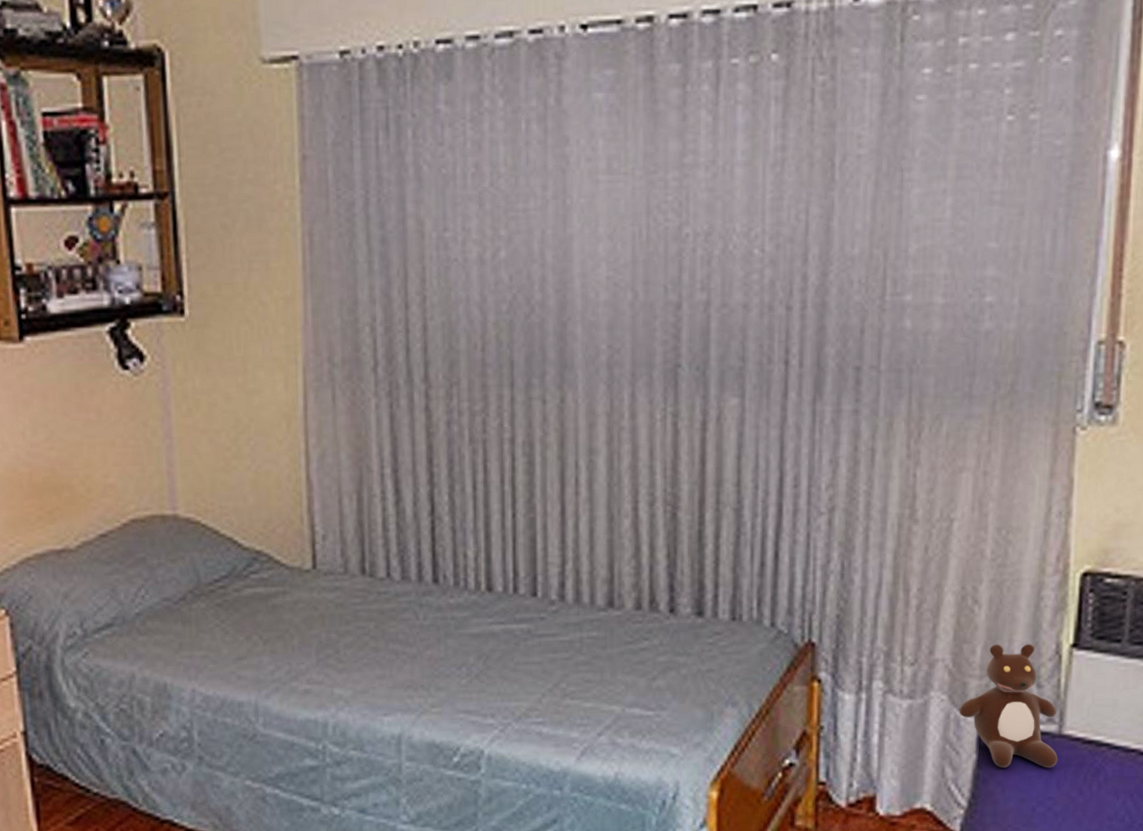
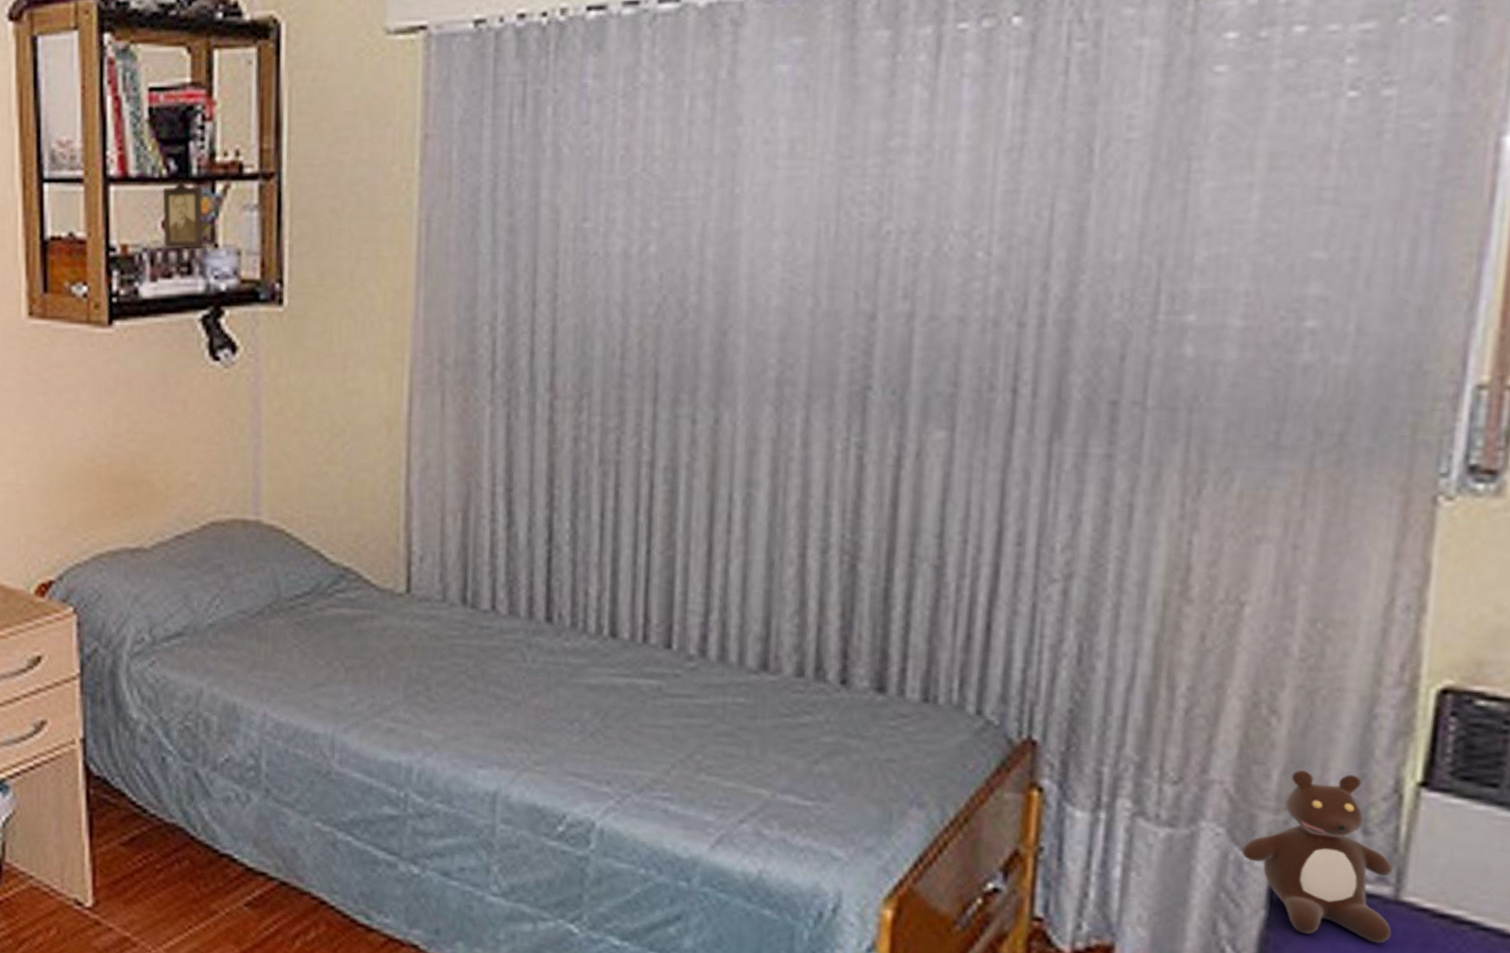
photo frame: none [63,200,114,267] -> present [162,180,212,250]

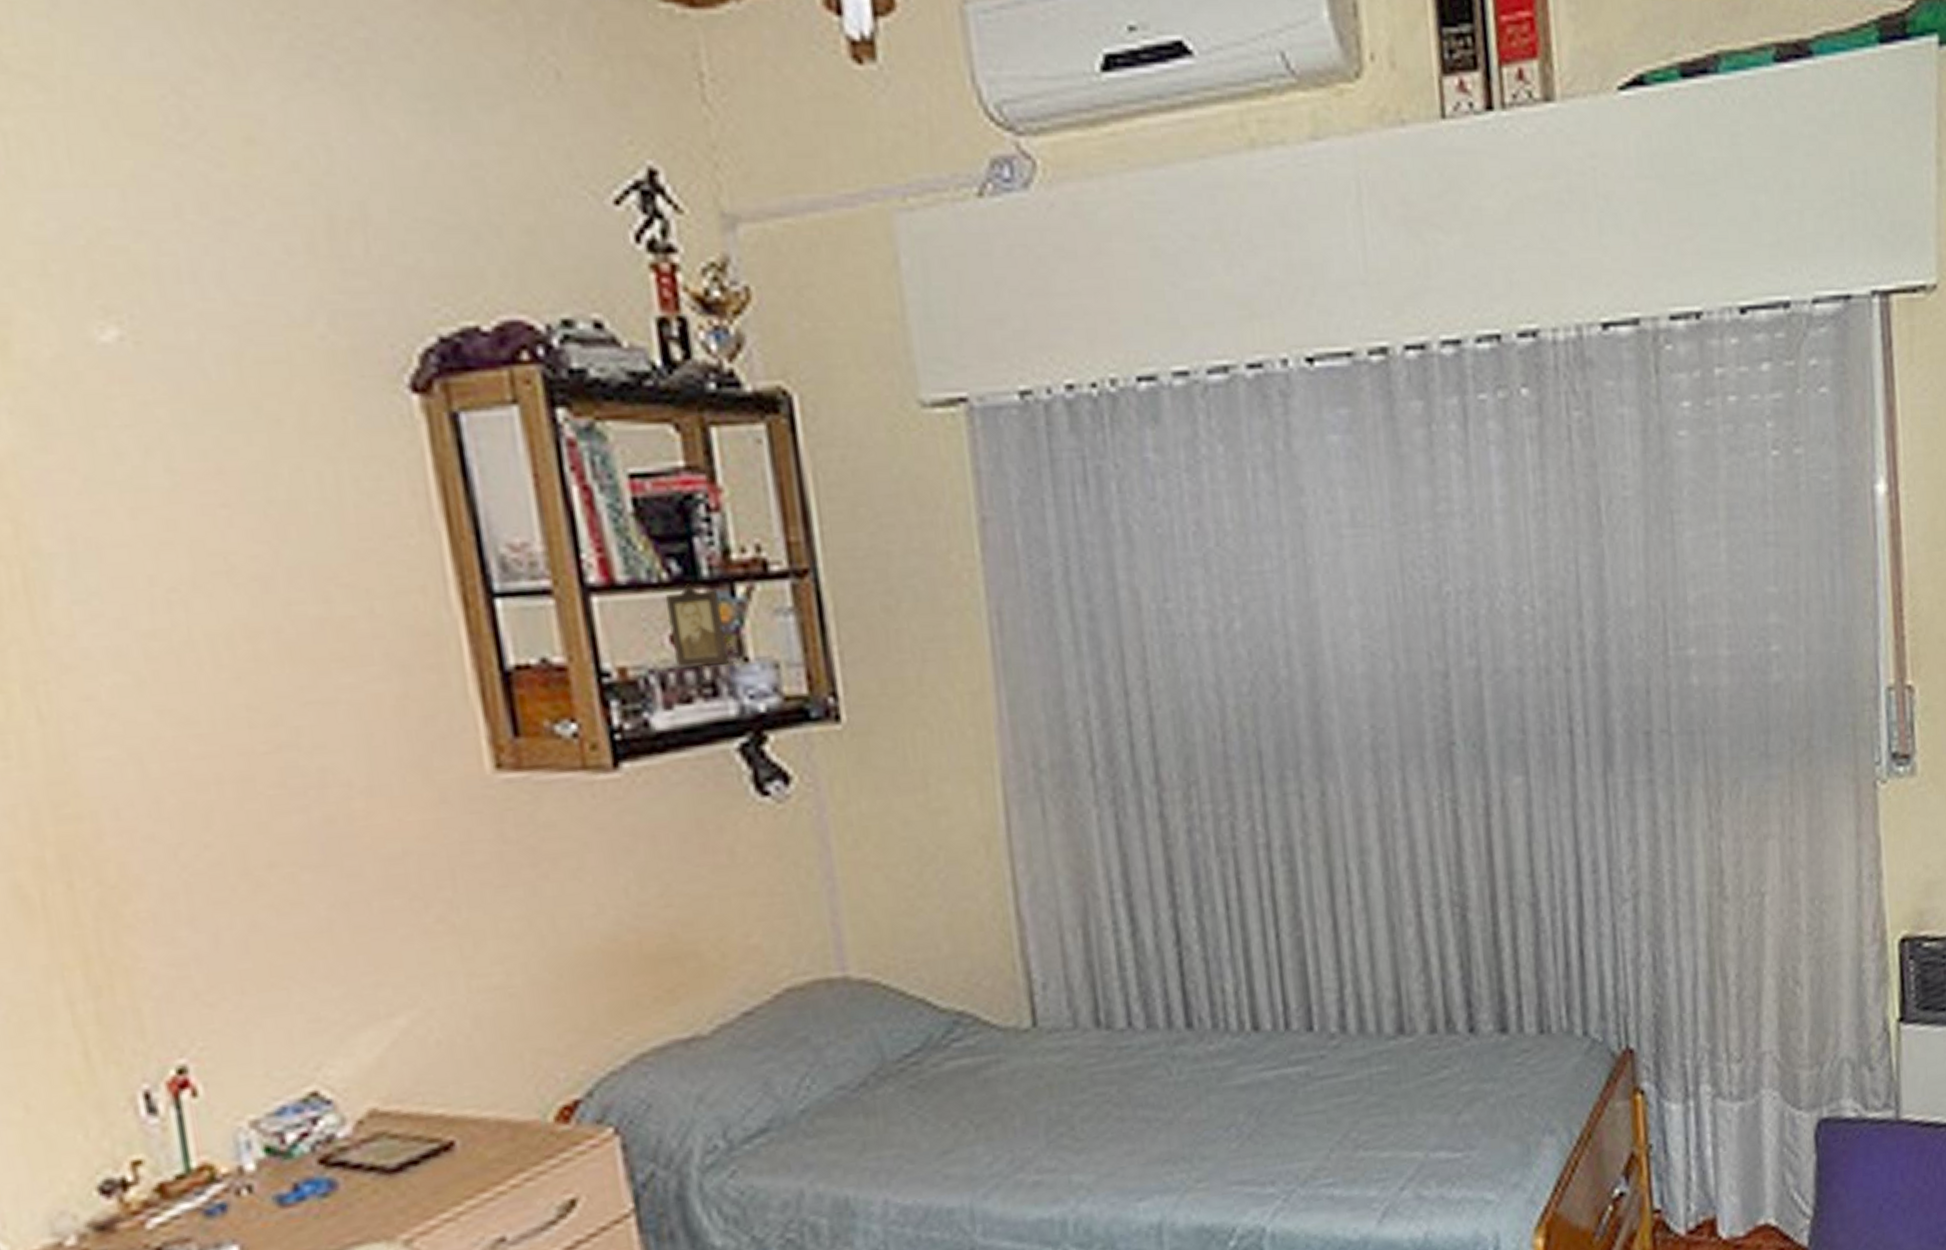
stuffed animal: present [1242,769,1393,944] -> none [1793,1023,1899,1166]

